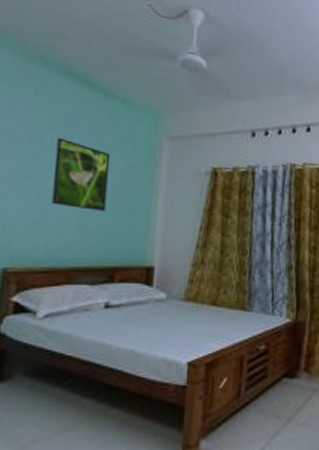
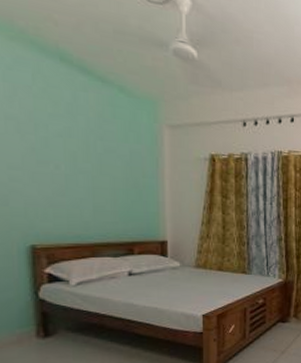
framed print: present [51,137,111,211] -> none [62,124,118,194]

